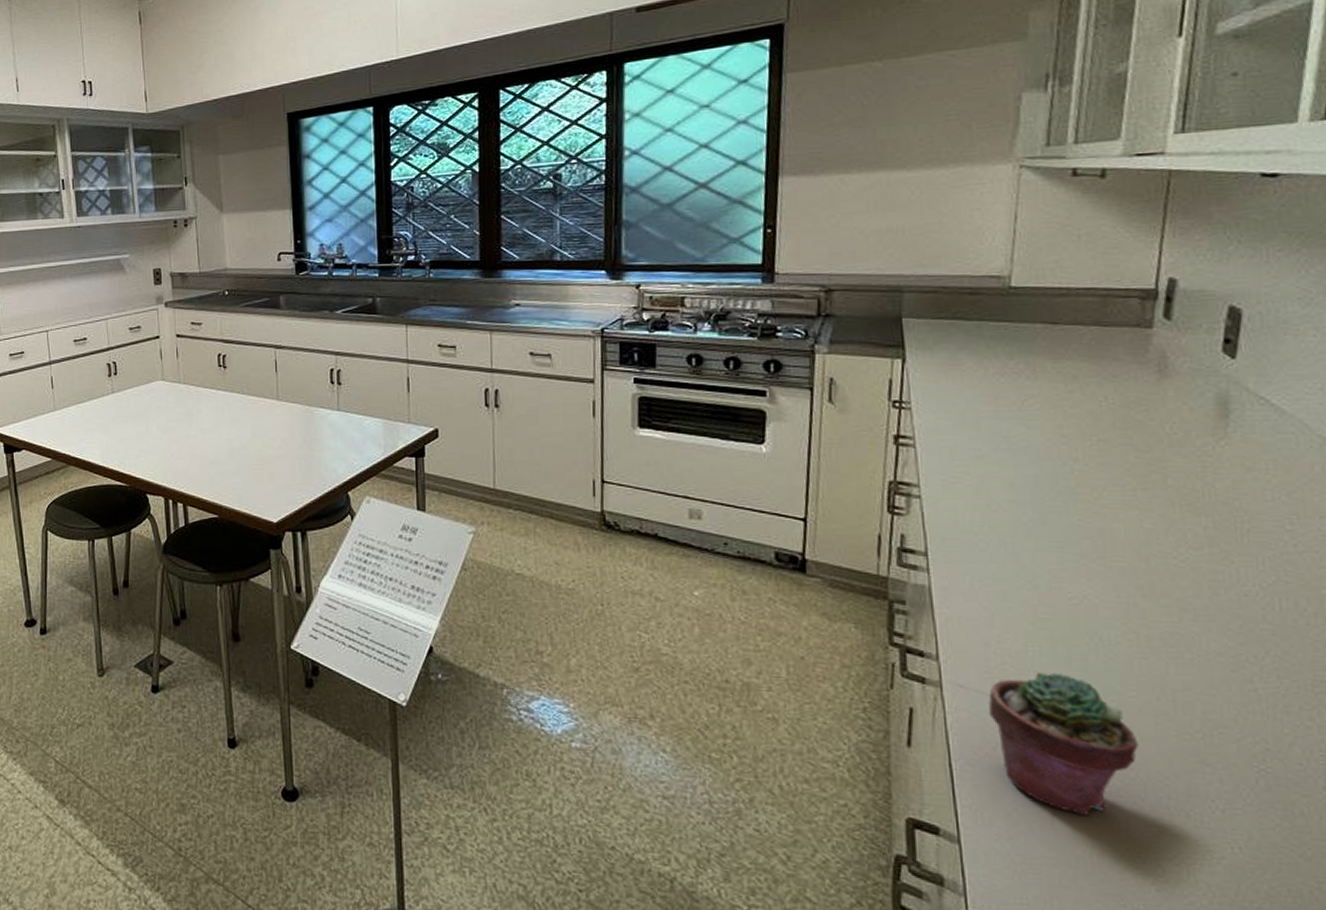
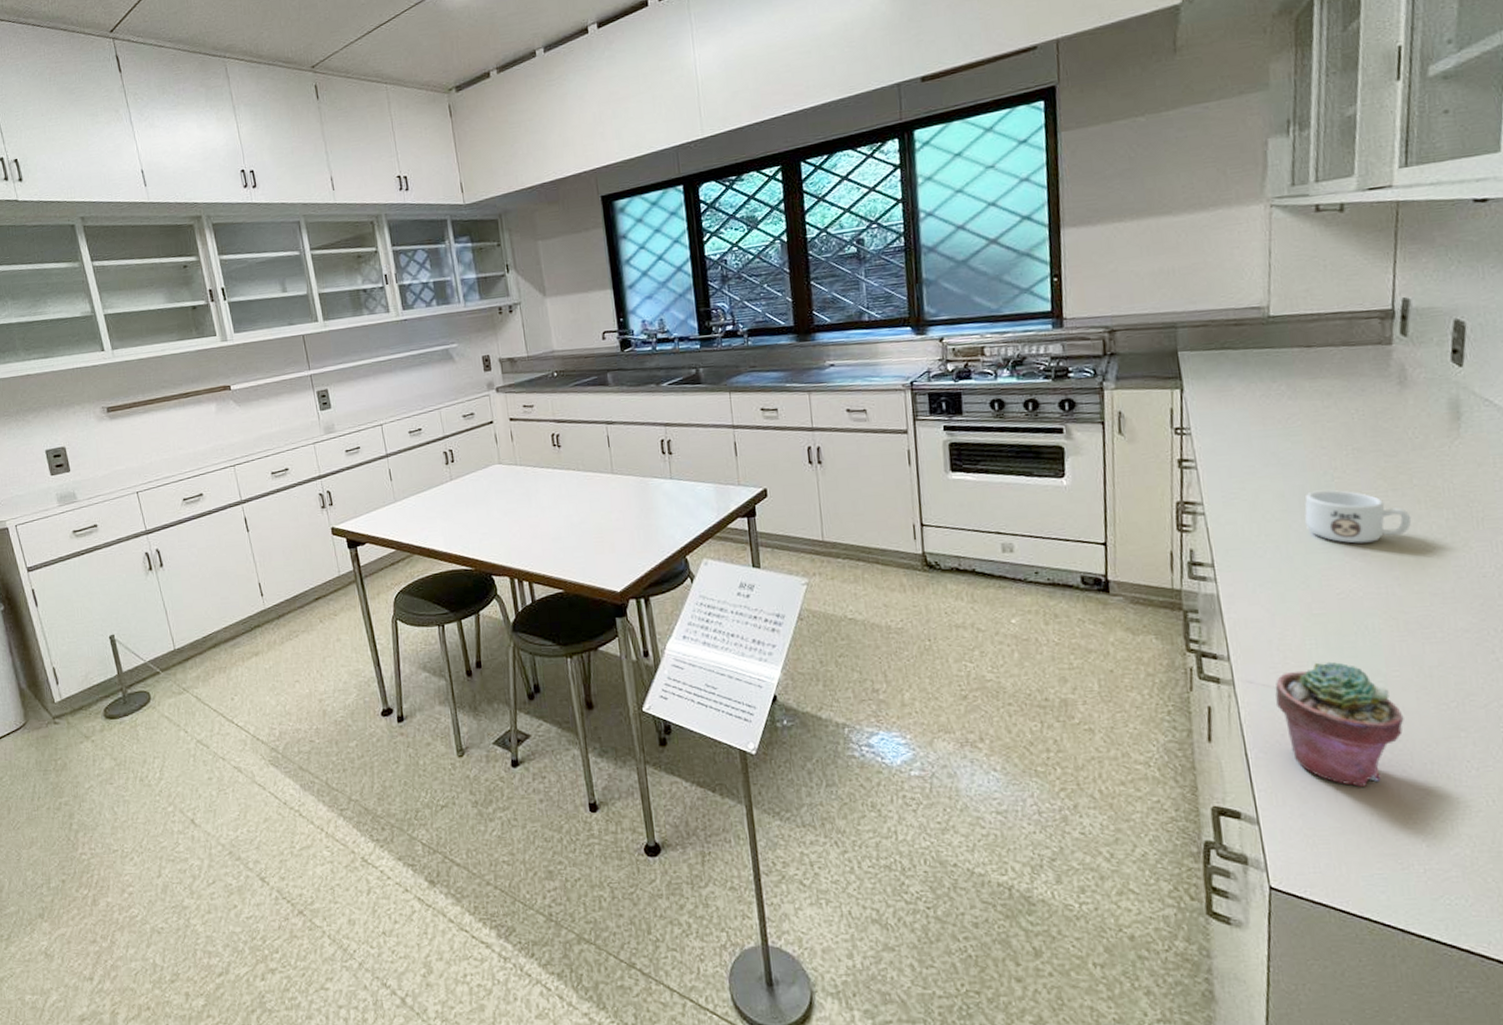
mug: none [1036,482,1163,545] -> present [1304,489,1412,544]

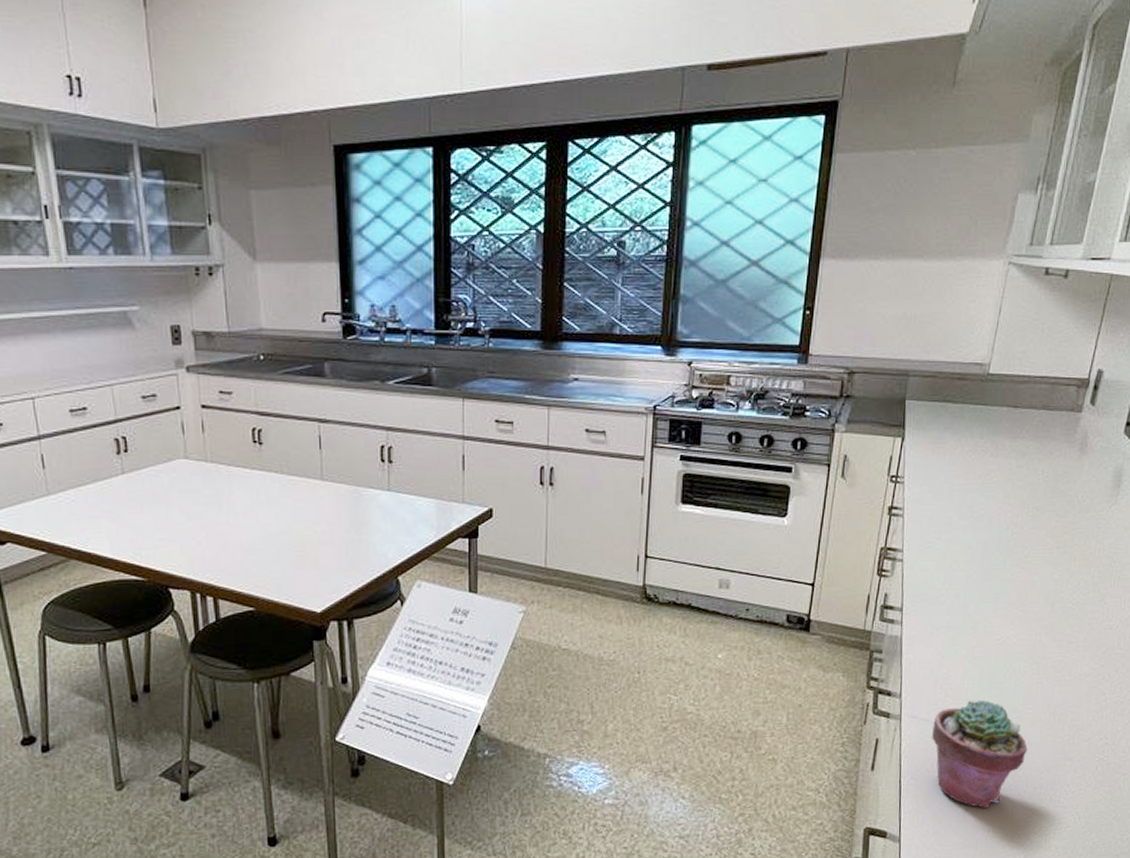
mug: present [1304,489,1412,544] -> none [983,544,1067,595]

